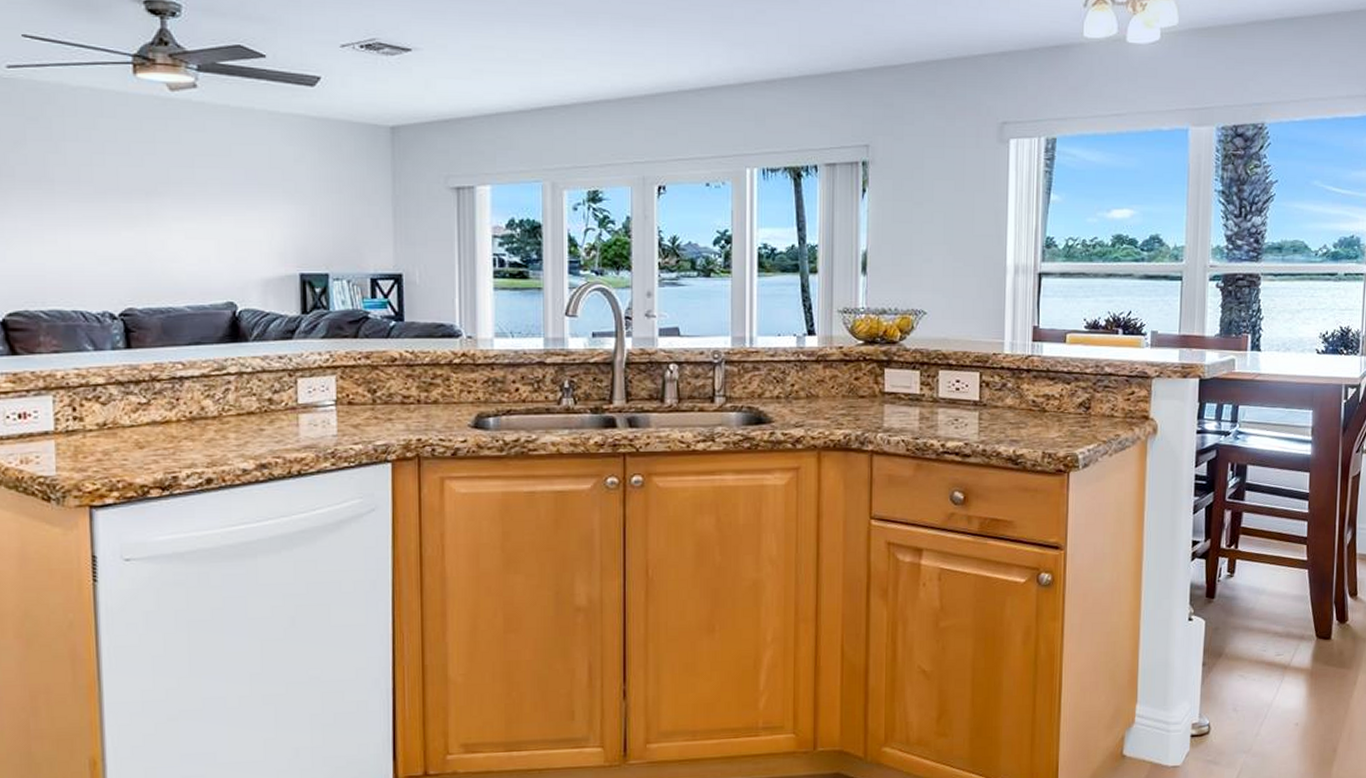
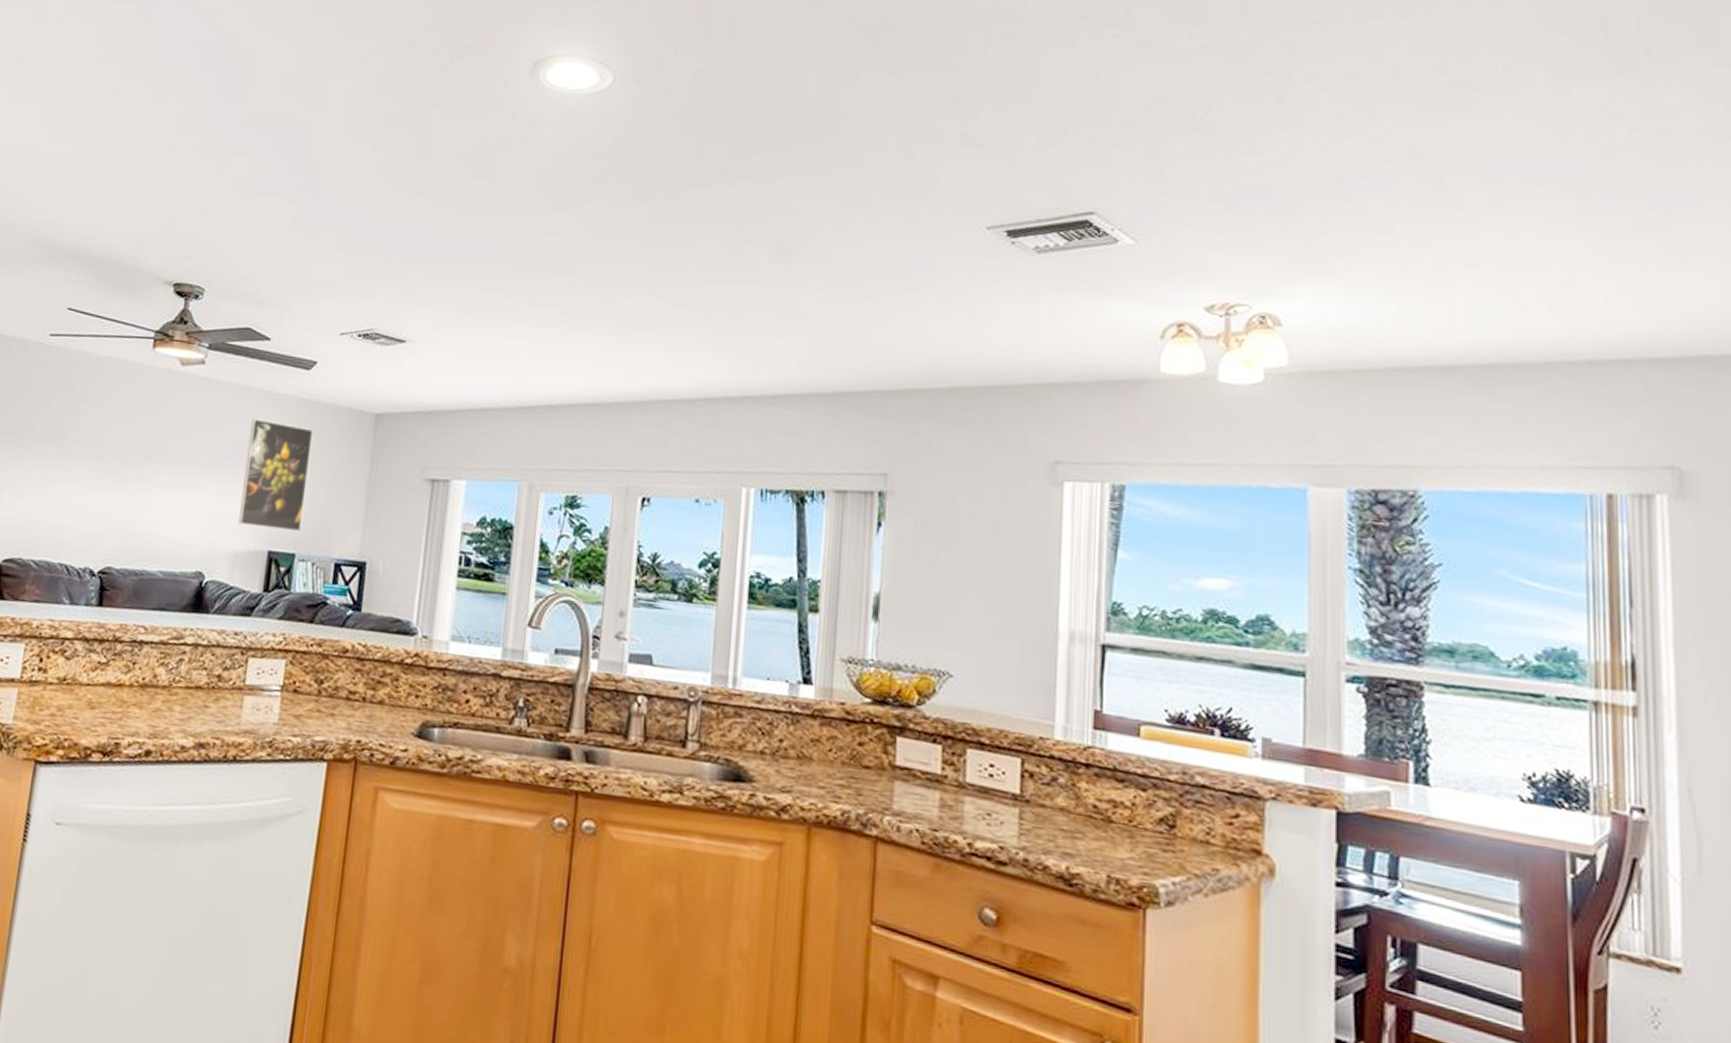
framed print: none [259,141,331,252] -> present [237,418,314,532]

